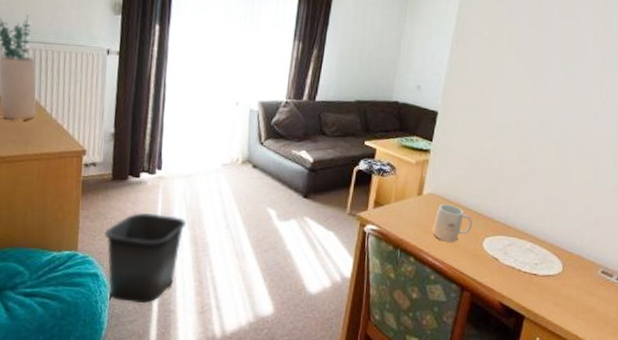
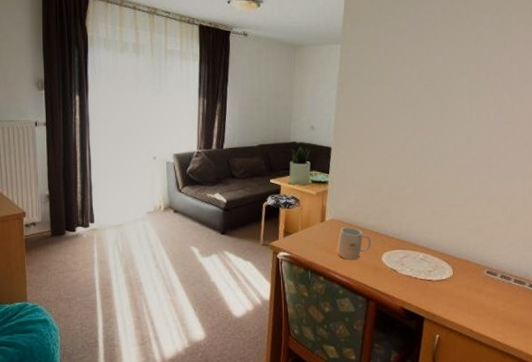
waste bin: present [104,212,187,304] -> none [50,261,121,342]
planter: none [383,107,414,152] -> present [286,146,312,186]

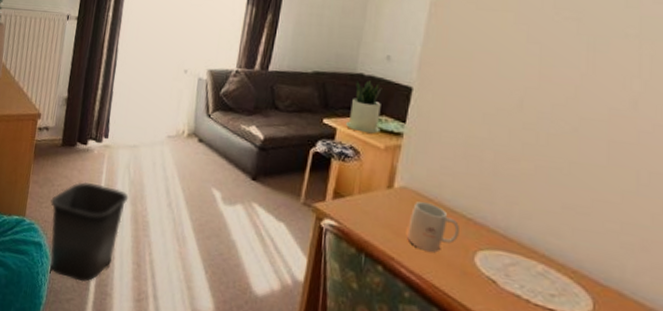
waste bin: none [50,261,121,342] -> present [49,181,129,282]

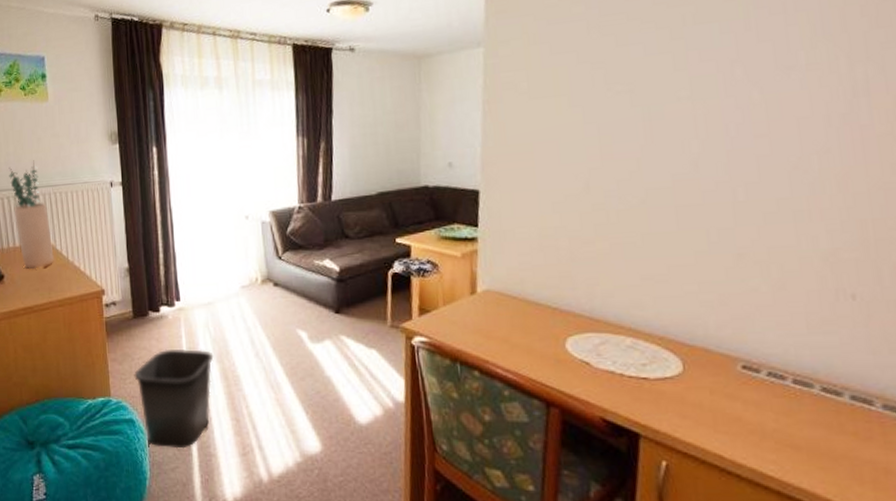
planter: present [345,80,382,134] -> none [418,191,455,245]
mug: present [407,201,459,253] -> none [497,301,547,348]

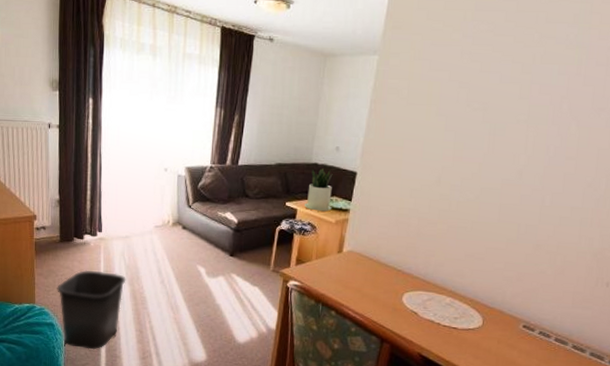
planter: none [418,191,455,245] -> present [303,168,333,212]

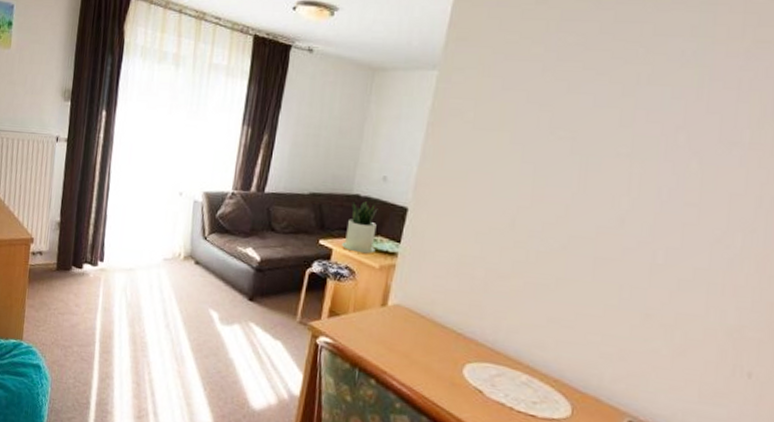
waste bin: present [57,270,126,350] -> none [47,304,126,402]

